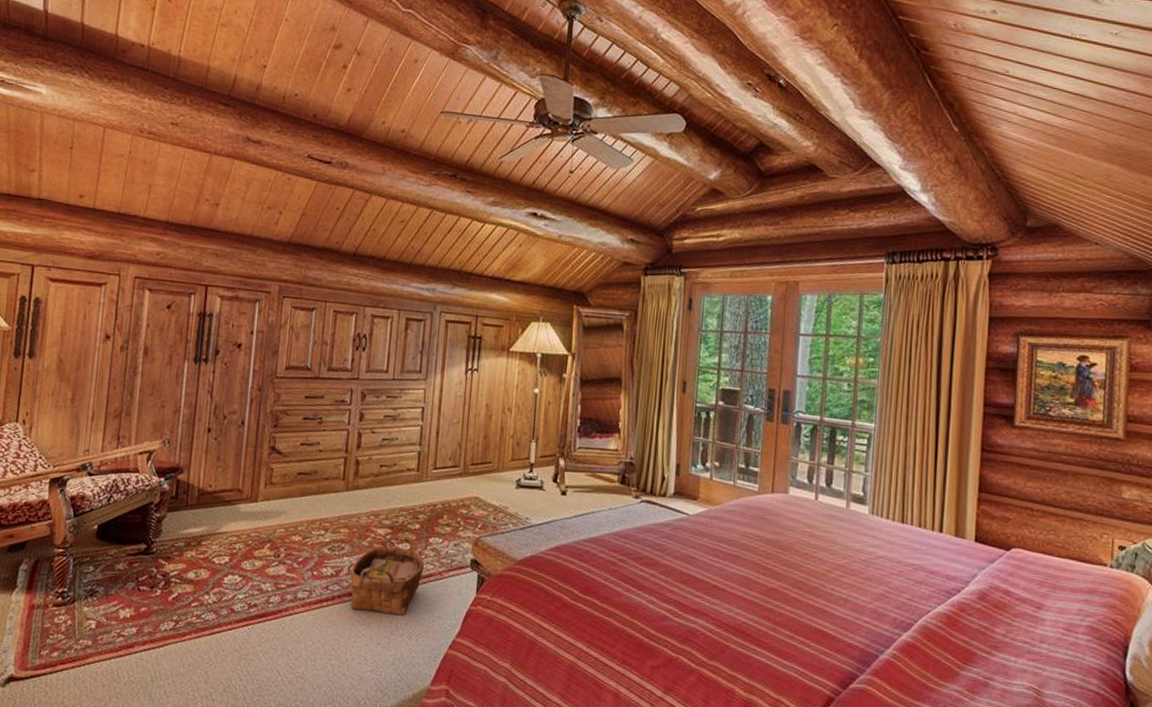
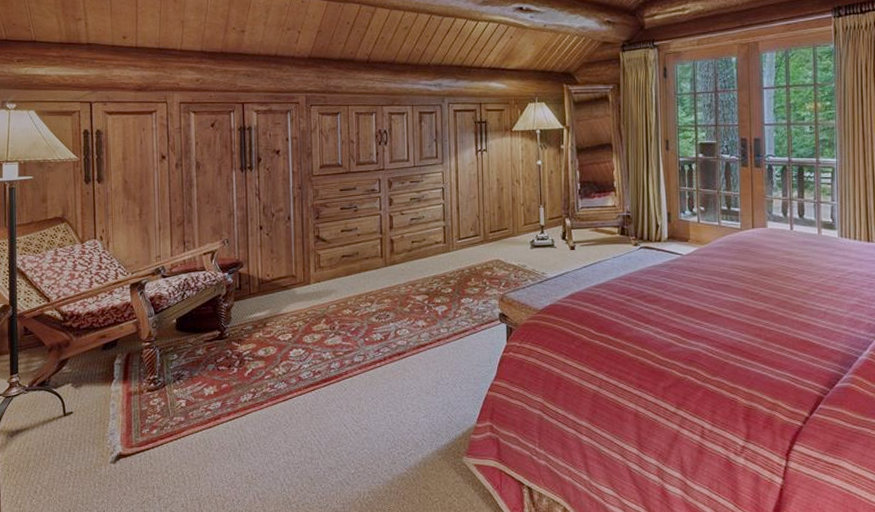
woven basket: present [349,534,424,616] -> none [397,298,459,368]

